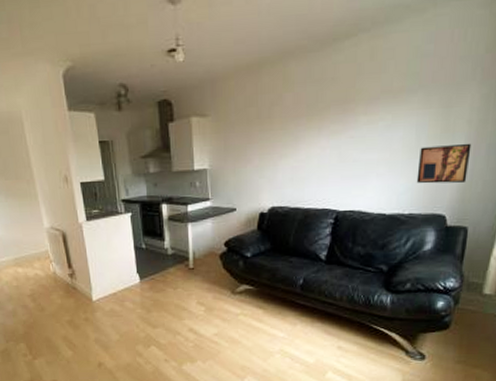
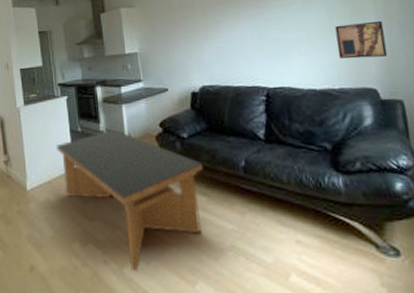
coffee table: none [120,247,262,368] -> present [56,130,203,272]

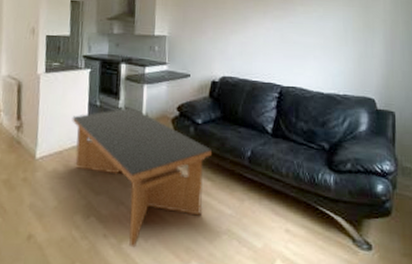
wall art: present [335,20,388,59] -> none [347,37,389,71]

